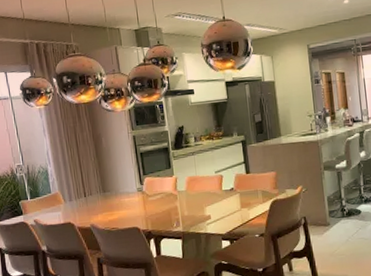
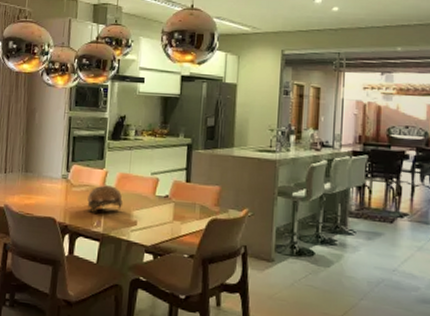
decorative bowl: none [164,189,195,216] -> present [87,185,123,213]

